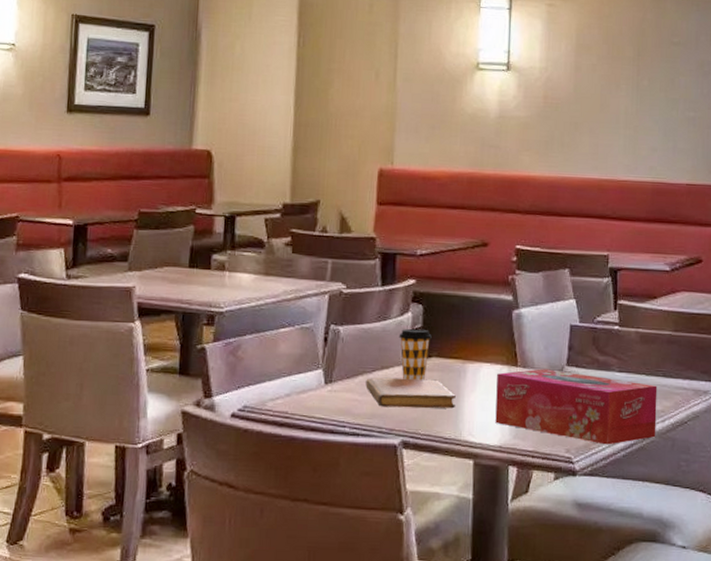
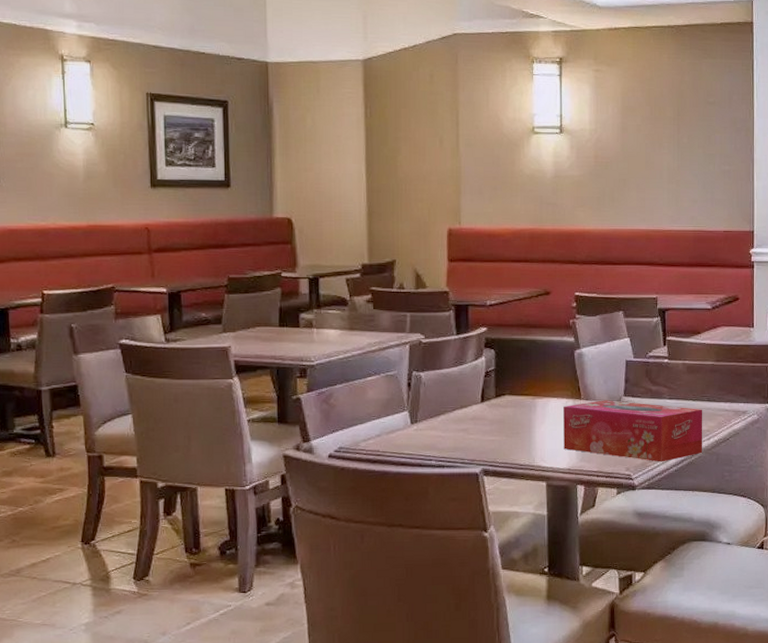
notebook: present [365,377,456,409] -> none [447,414,528,441]
coffee cup: present [399,328,432,380] -> none [474,371,504,416]

